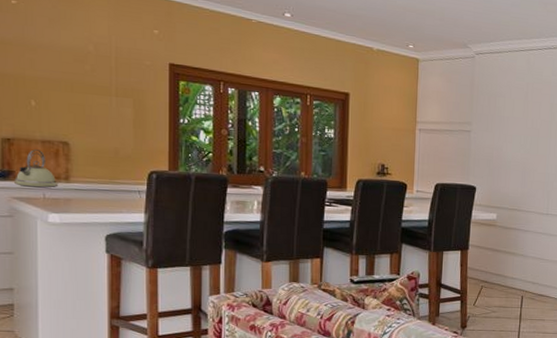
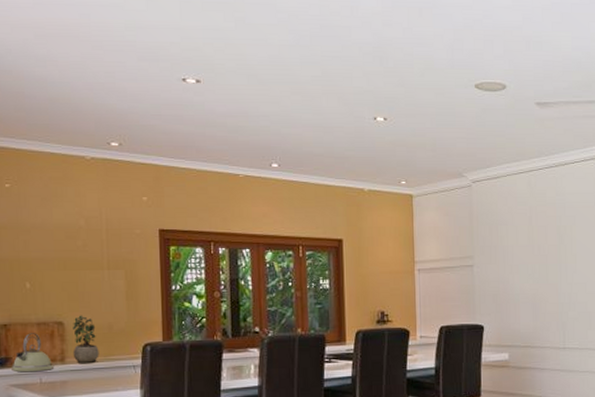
potted plant: none [77,137,105,185] -> present [72,315,99,364]

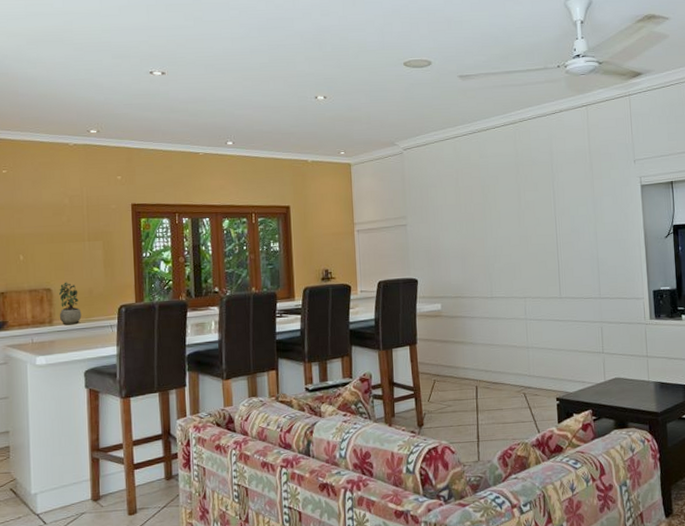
kettle: present [12,333,53,373] -> none [8,299,43,335]

